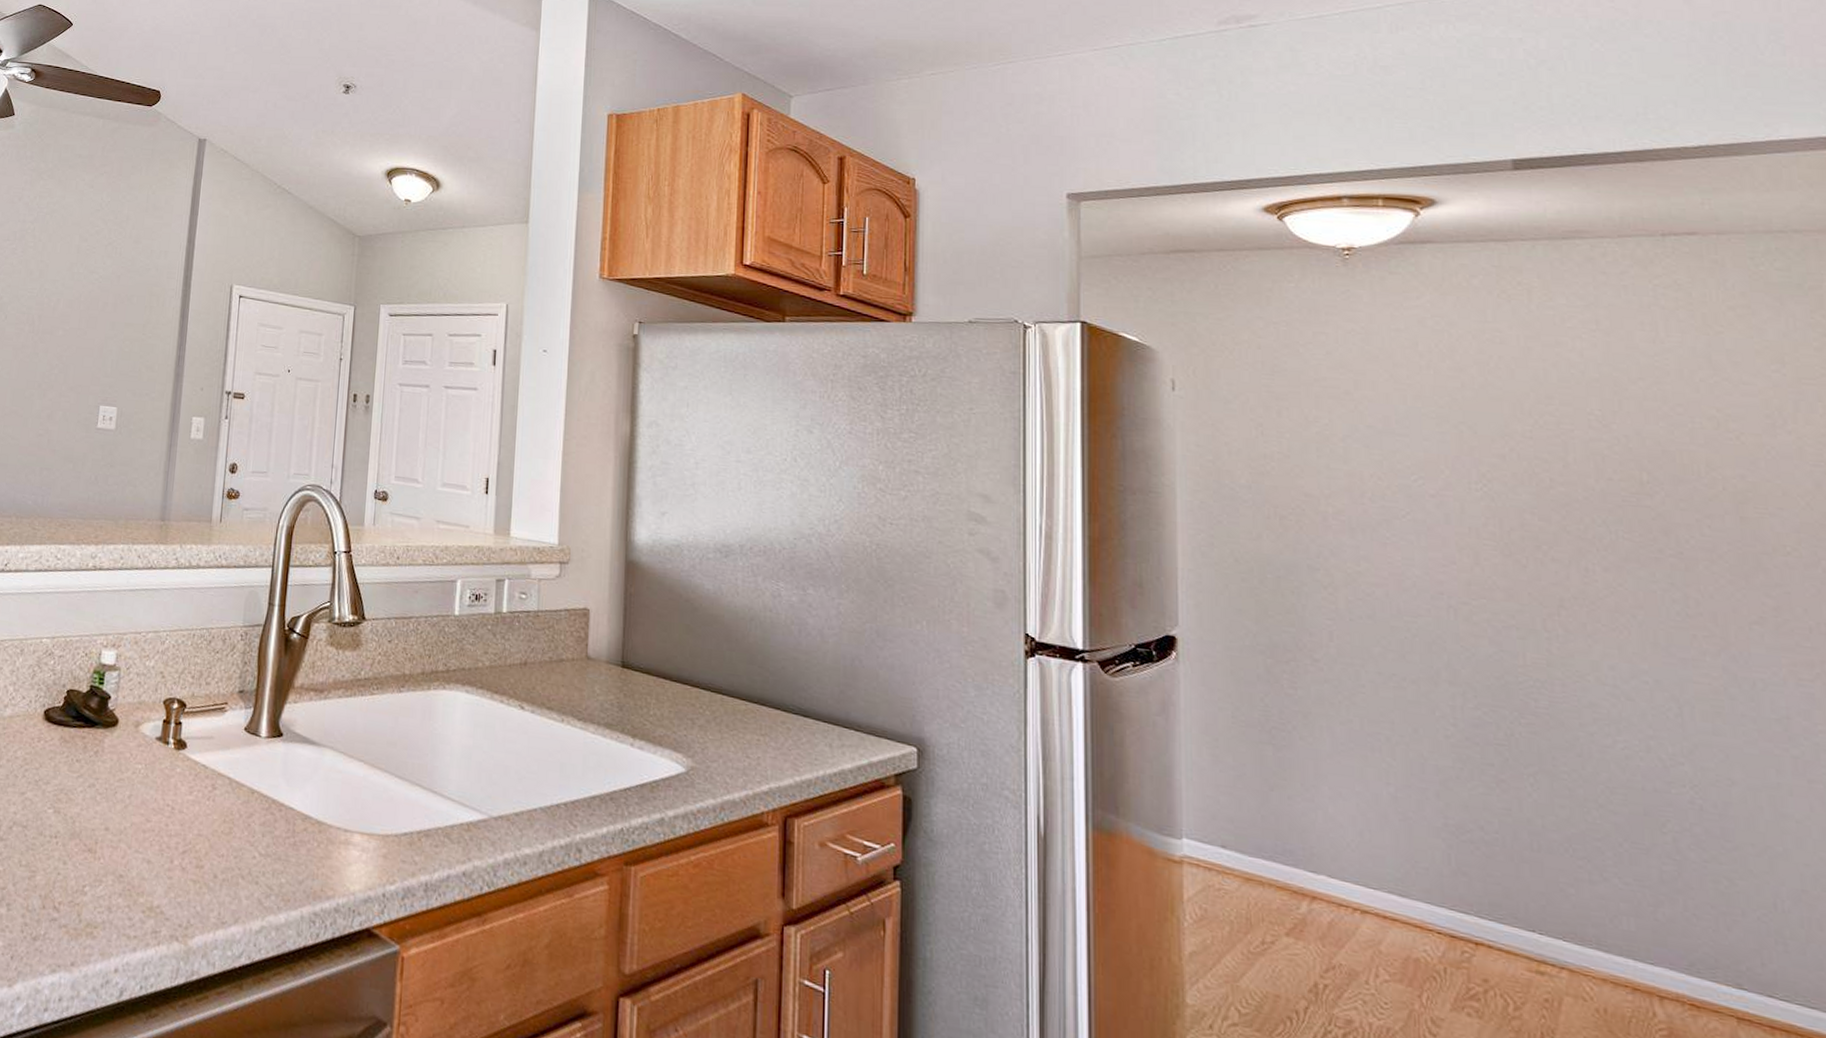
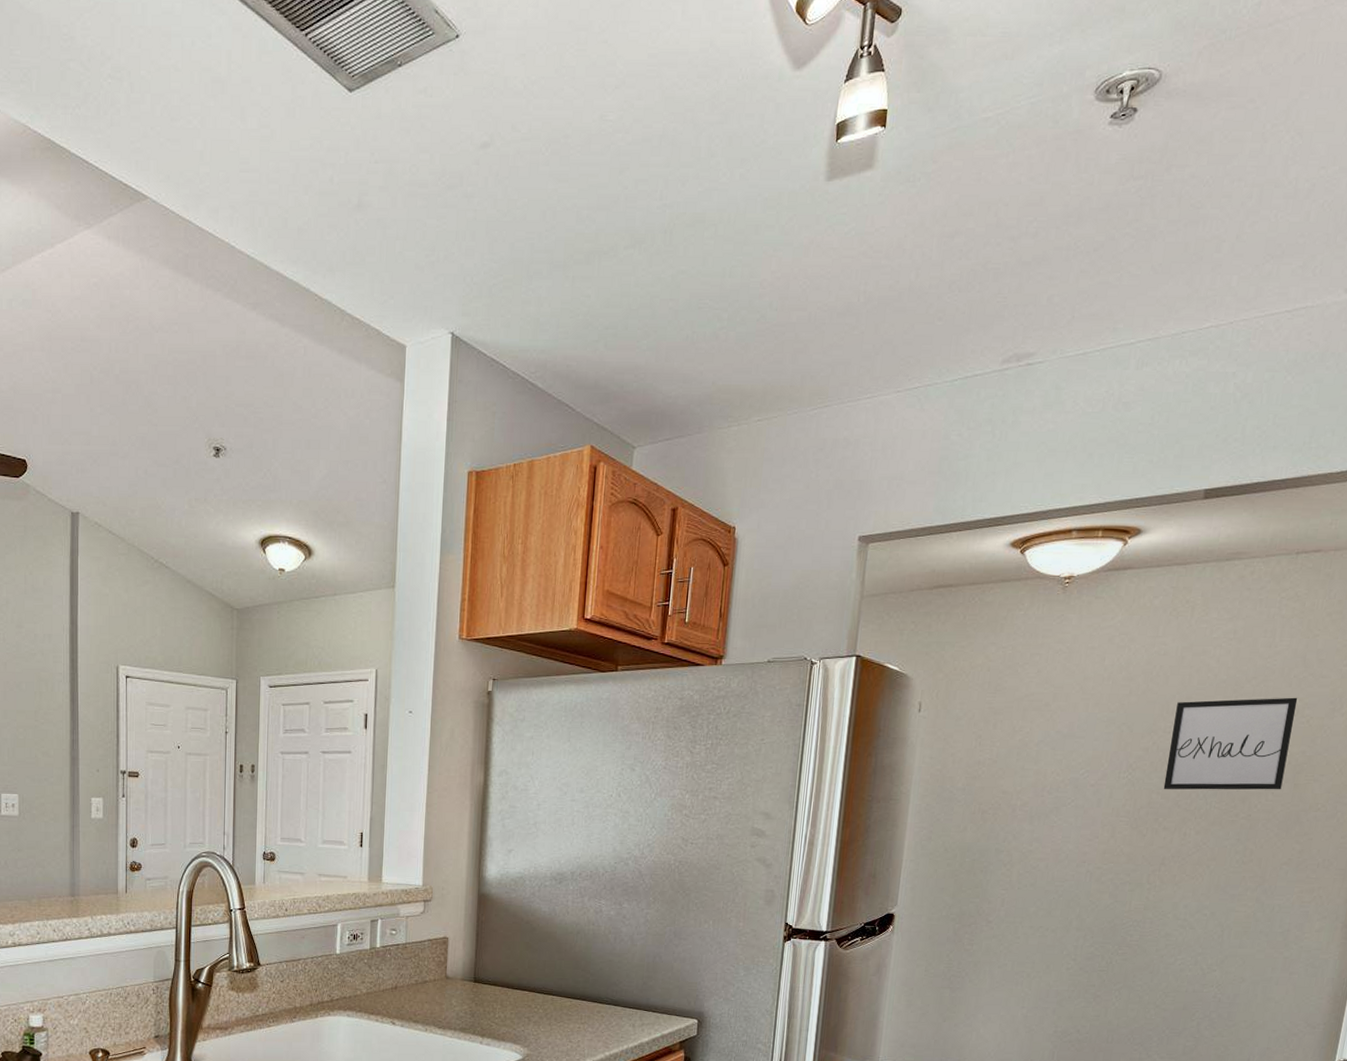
wall art: none [1534,401,1721,523] -> present [1163,697,1298,790]

